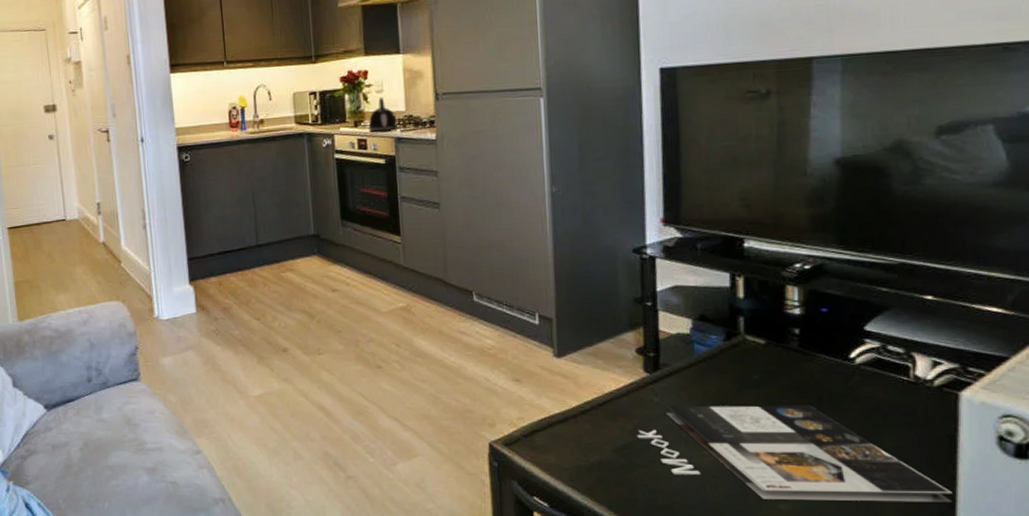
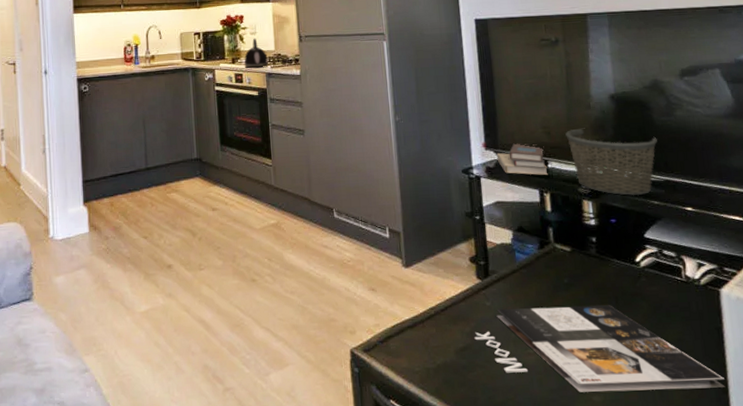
books: none [677,218,744,257] -> present [496,143,548,176]
basket: none [770,199,894,282] -> present [565,128,658,196]

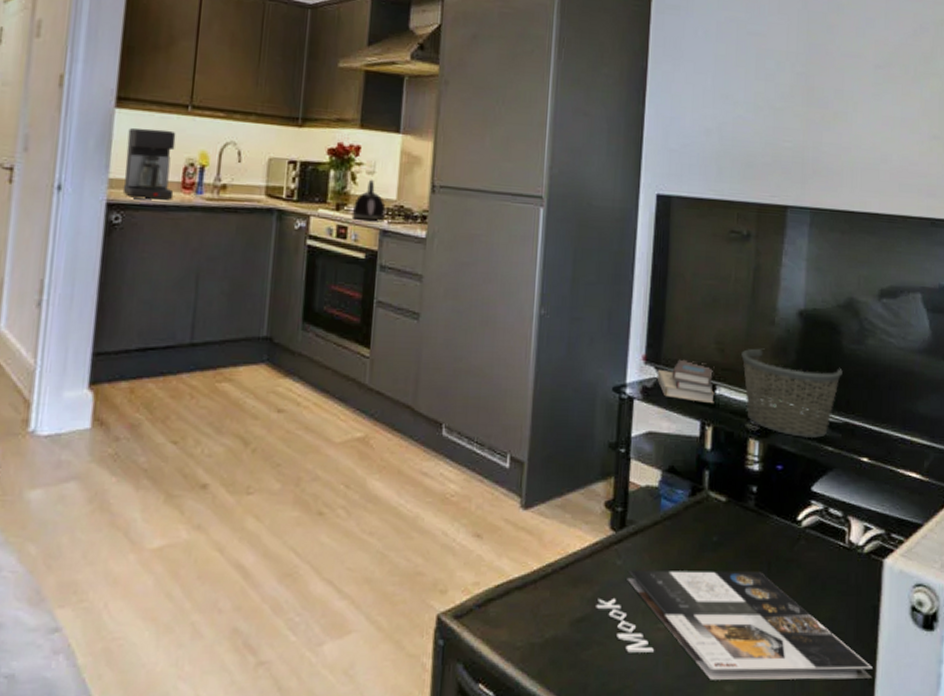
coffee maker: none [84,23,120,74] -> present [122,128,176,200]

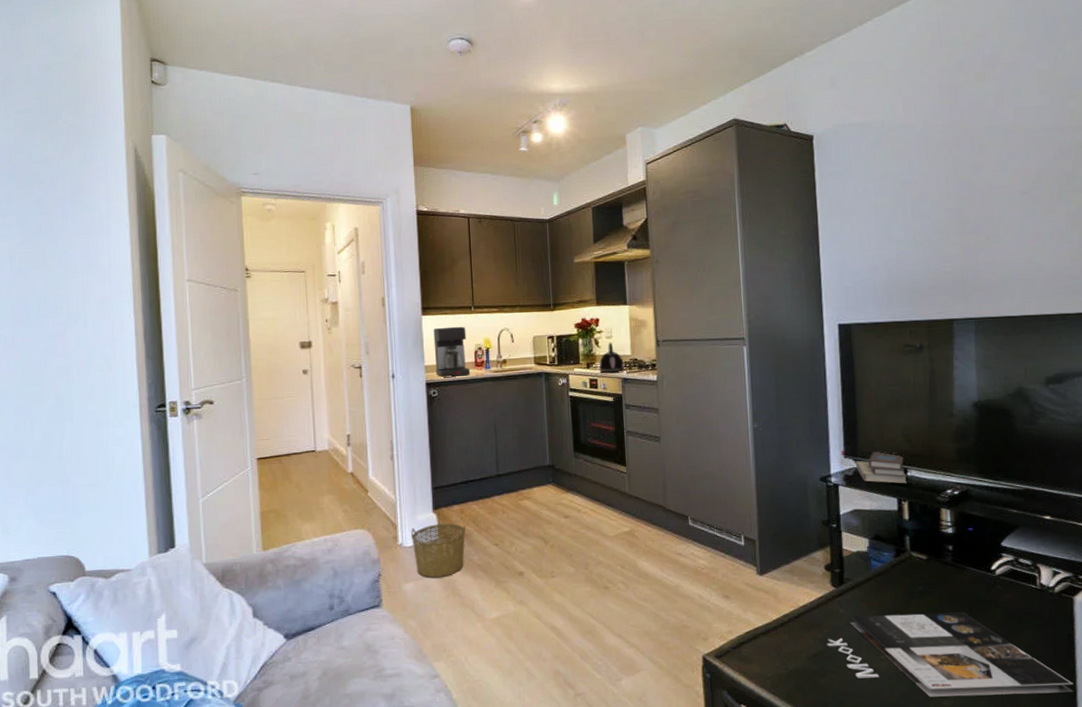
basket: none [50,406,134,485] -> present [411,523,466,579]
basket: present [741,348,843,439] -> none [926,436,1019,505]

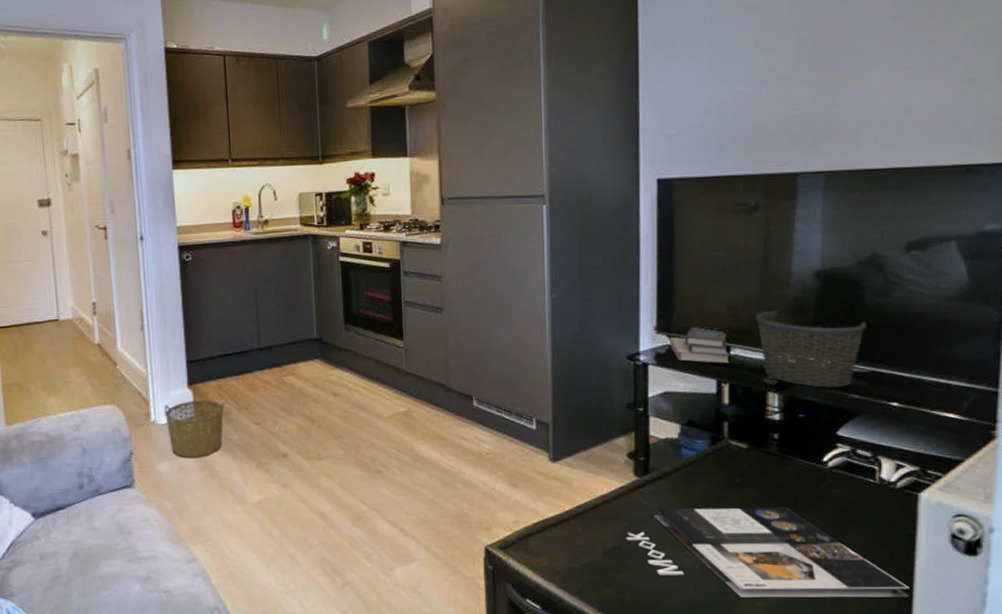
coffee maker: present [433,326,471,378] -> none [185,182,228,241]
kettle: present [599,342,624,374] -> none [374,200,403,236]
basket: none [926,436,1019,505] -> present [755,310,867,389]

